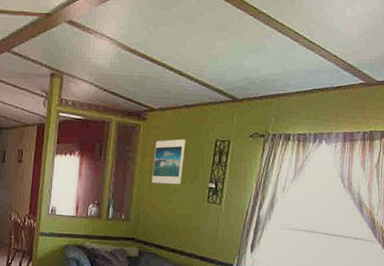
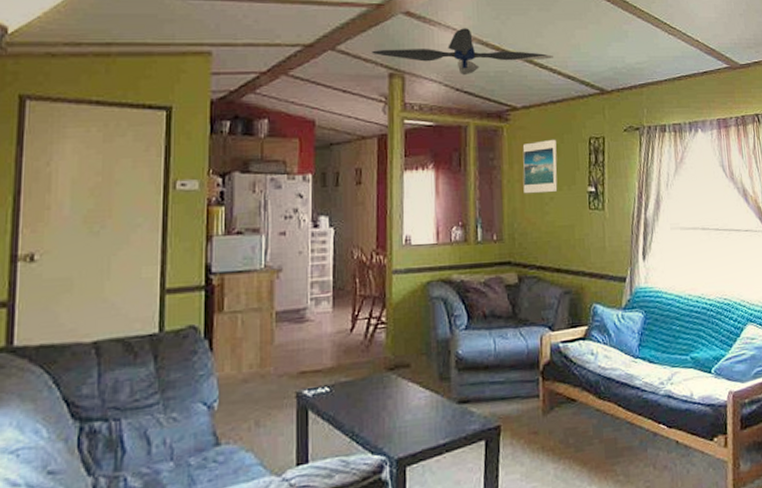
ceiling fan: none [38,36,192,78] -> present [372,28,553,76]

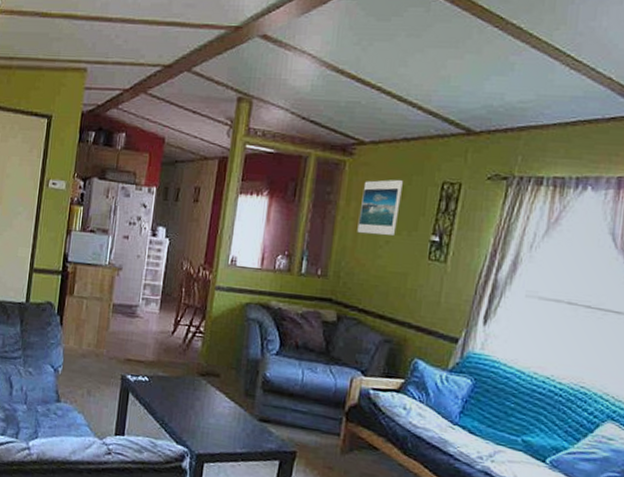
ceiling fan: present [372,28,553,76] -> none [224,54,416,104]

